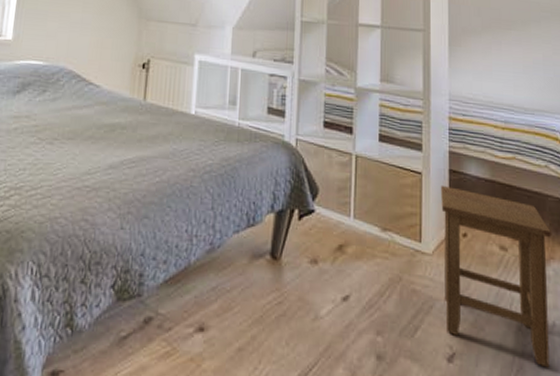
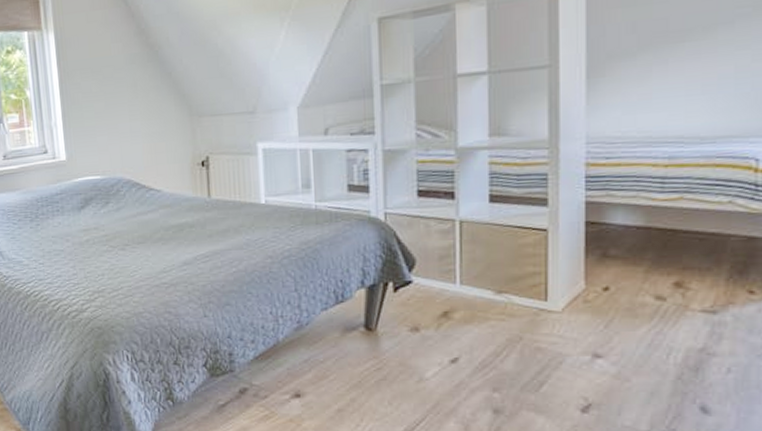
stool: present [441,184,551,368] -> none [574,239,732,414]

